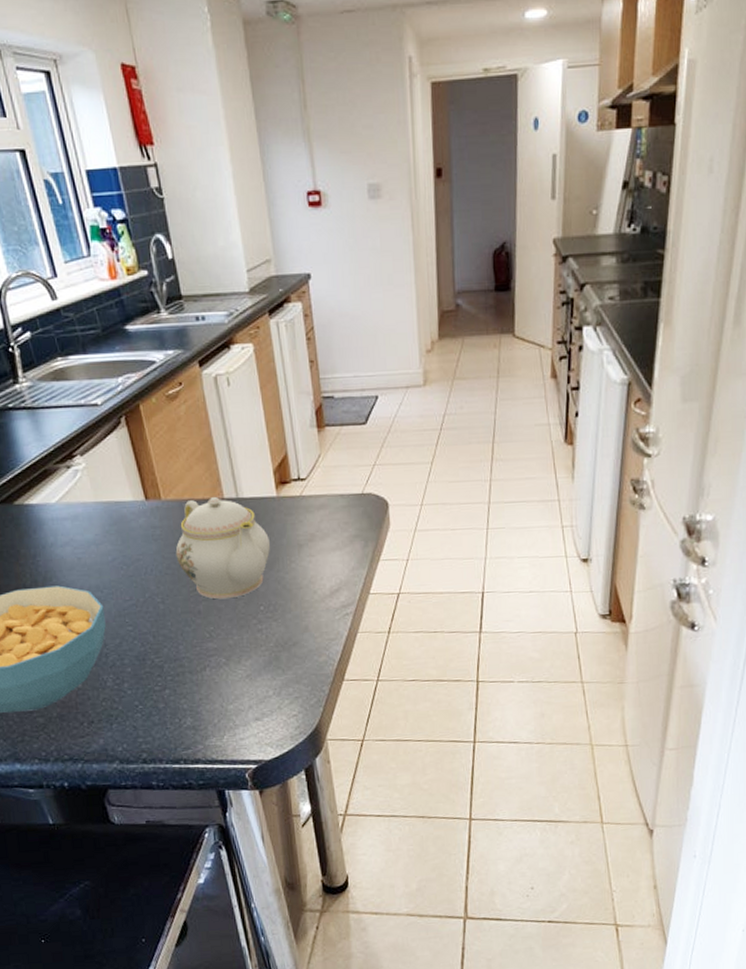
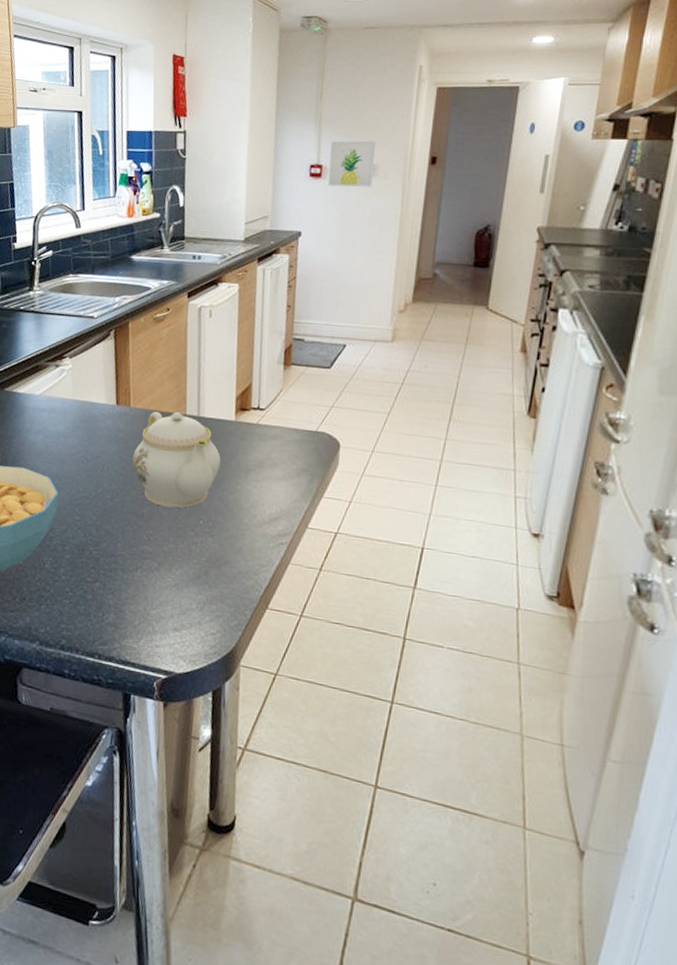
wall art: none [326,155,378,216] -> present [328,140,376,187]

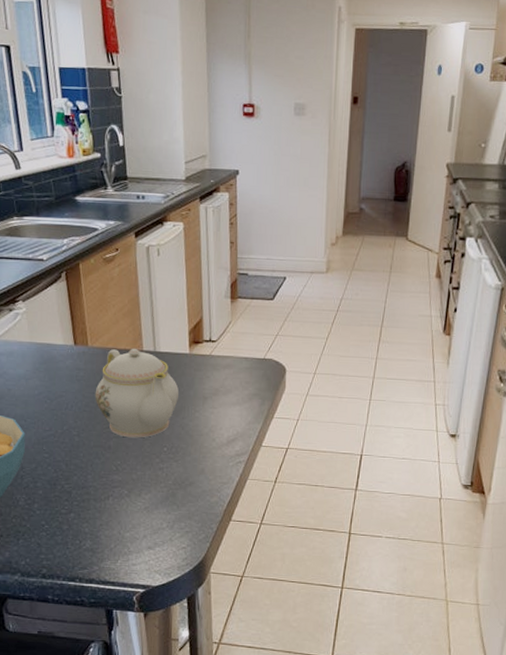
wall art: present [328,140,376,187] -> none [260,80,303,127]

